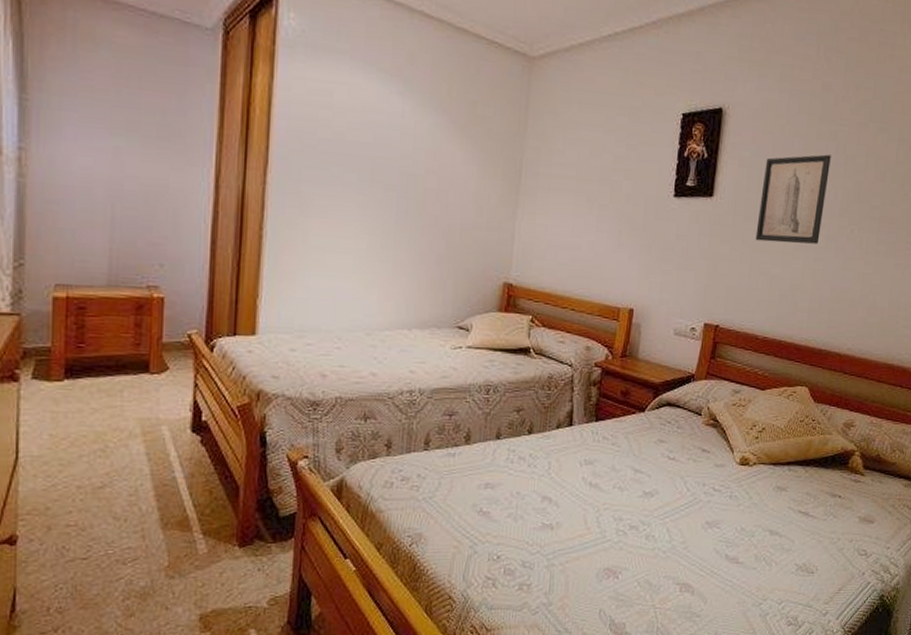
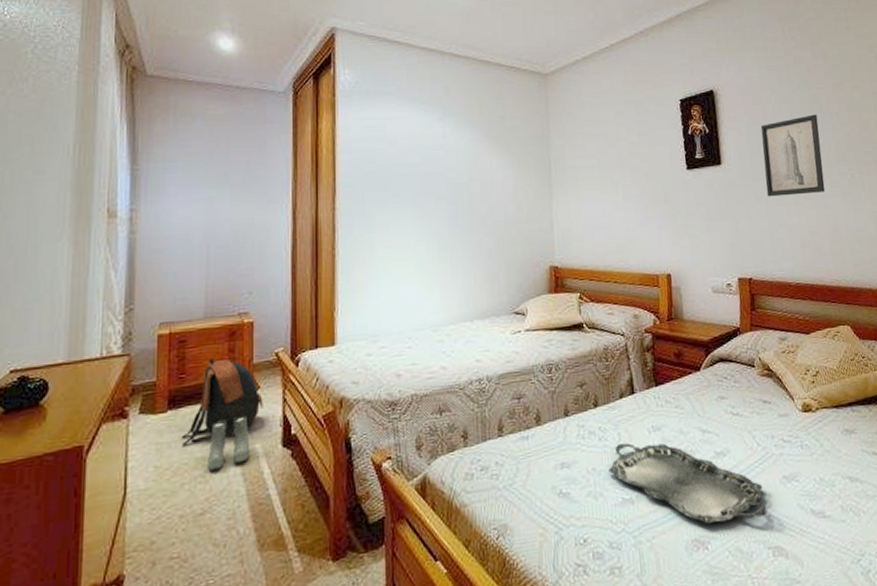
backpack: none [79,330,172,418] -> present [181,358,263,446]
boots: none [109,394,156,447] -> present [208,414,250,471]
serving tray: none [533,473,684,557] -> present [608,443,767,525]

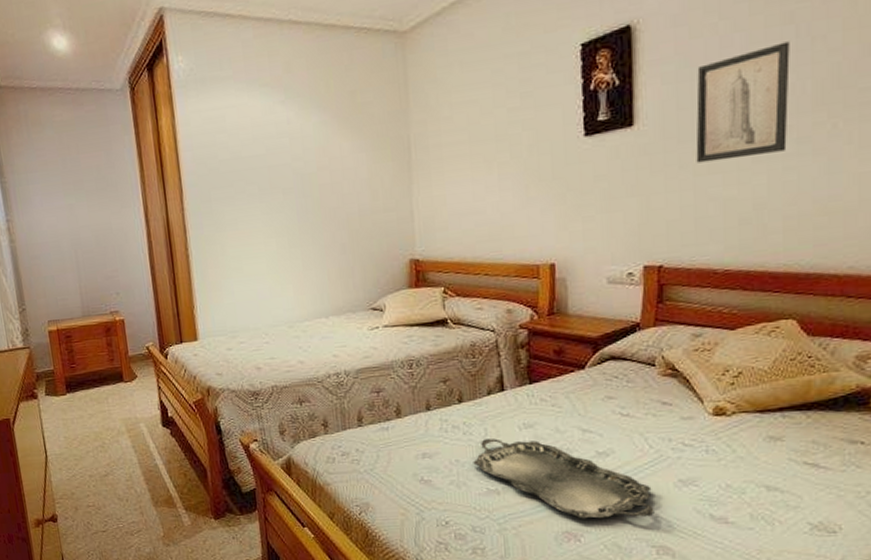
backpack: present [181,358,263,446] -> none [80,351,143,422]
boots: present [208,414,250,471] -> none [103,399,137,443]

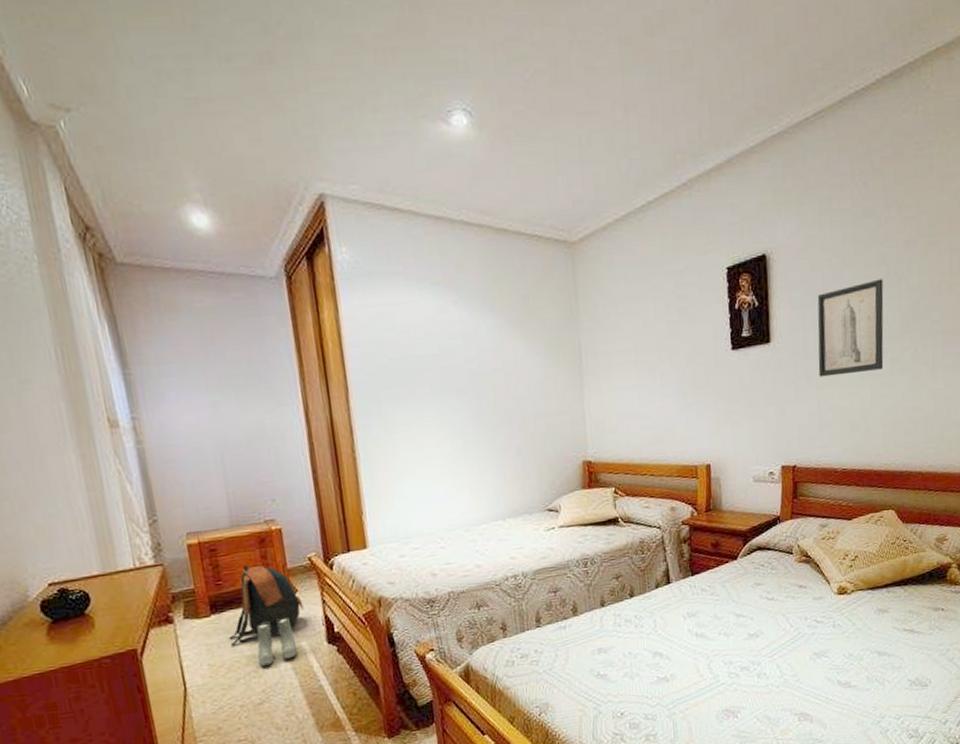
backpack: none [80,351,143,422] -> present [229,564,304,646]
boots: none [103,399,137,443] -> present [256,616,298,667]
serving tray: present [473,438,654,519] -> none [644,628,796,697]

